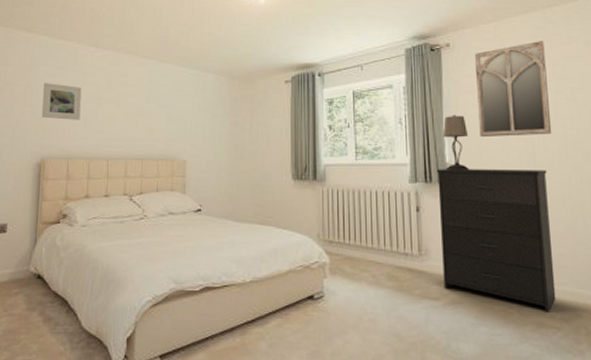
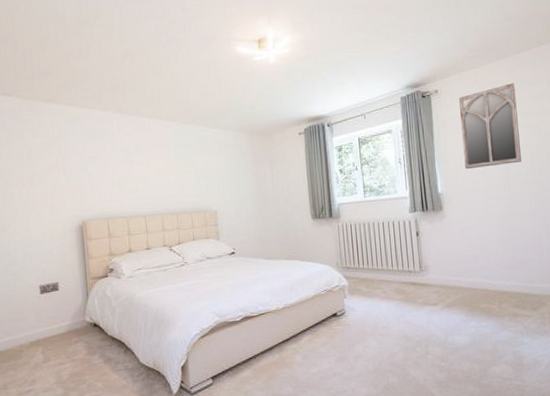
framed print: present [42,83,82,120] -> none [74,150,114,184]
dresser: present [436,169,556,313] -> none [431,192,527,305]
table lamp: present [442,115,469,170] -> none [435,152,458,200]

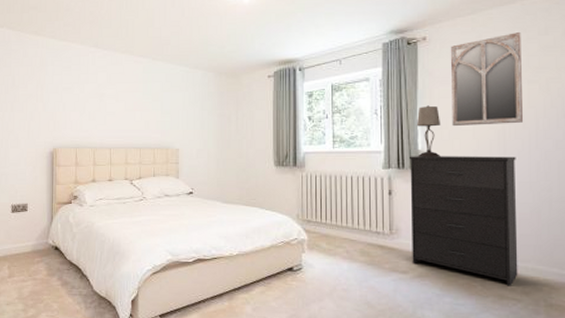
dresser: none [431,192,527,305] -> present [408,156,518,286]
table lamp: none [435,152,458,200] -> present [416,105,441,157]

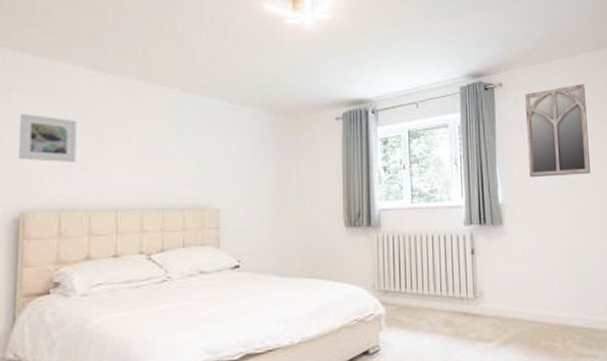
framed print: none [51,81,85,114] -> present [18,114,77,162]
dresser: present [408,156,518,286] -> none [489,208,594,343]
table lamp: present [416,105,441,157] -> none [496,155,520,211]

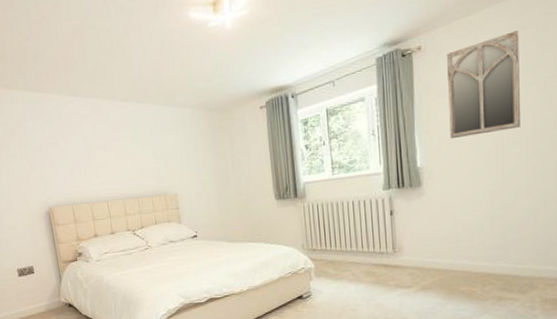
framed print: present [18,114,77,162] -> none [34,136,75,171]

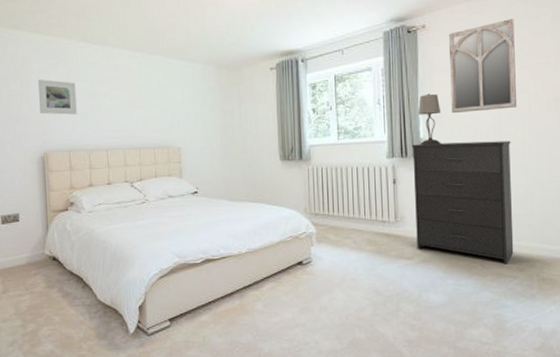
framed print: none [34,136,75,171] -> present [37,79,77,115]
dresser: none [408,163,516,288] -> present [411,140,514,265]
table lamp: none [414,120,440,175] -> present [417,93,442,145]

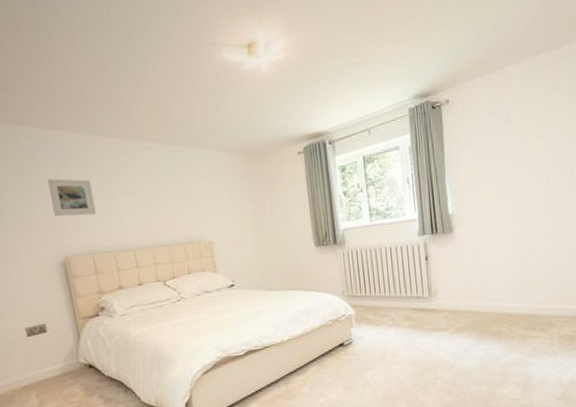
dresser: present [411,140,514,265] -> none [441,210,537,327]
table lamp: present [417,93,442,145] -> none [445,169,469,221]
home mirror: present [448,18,518,114] -> none [471,89,537,188]

